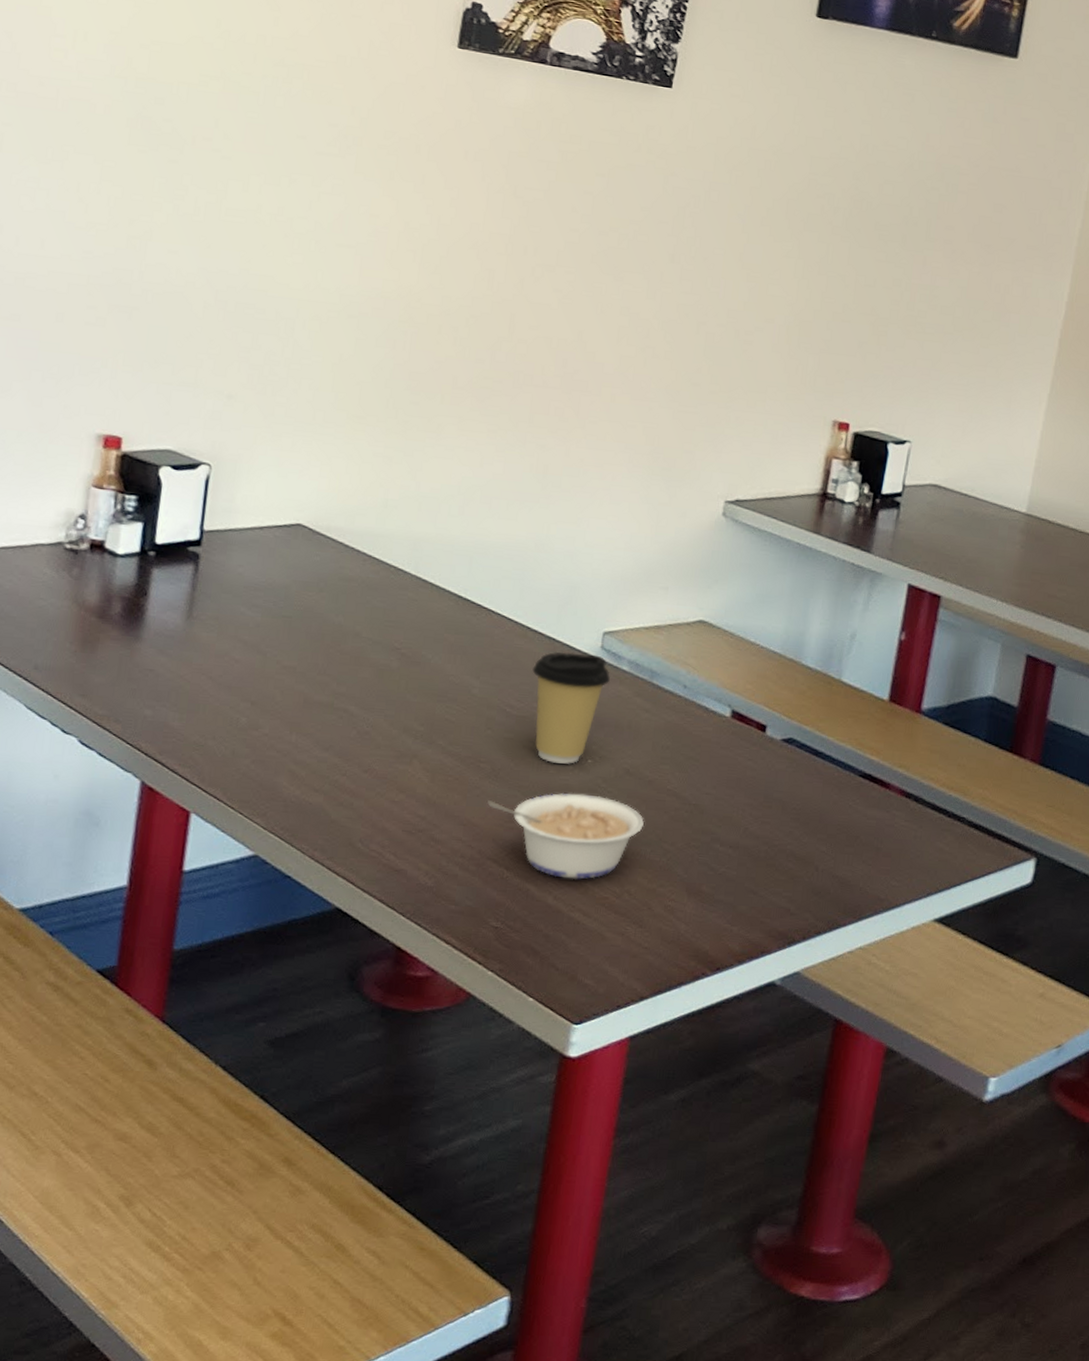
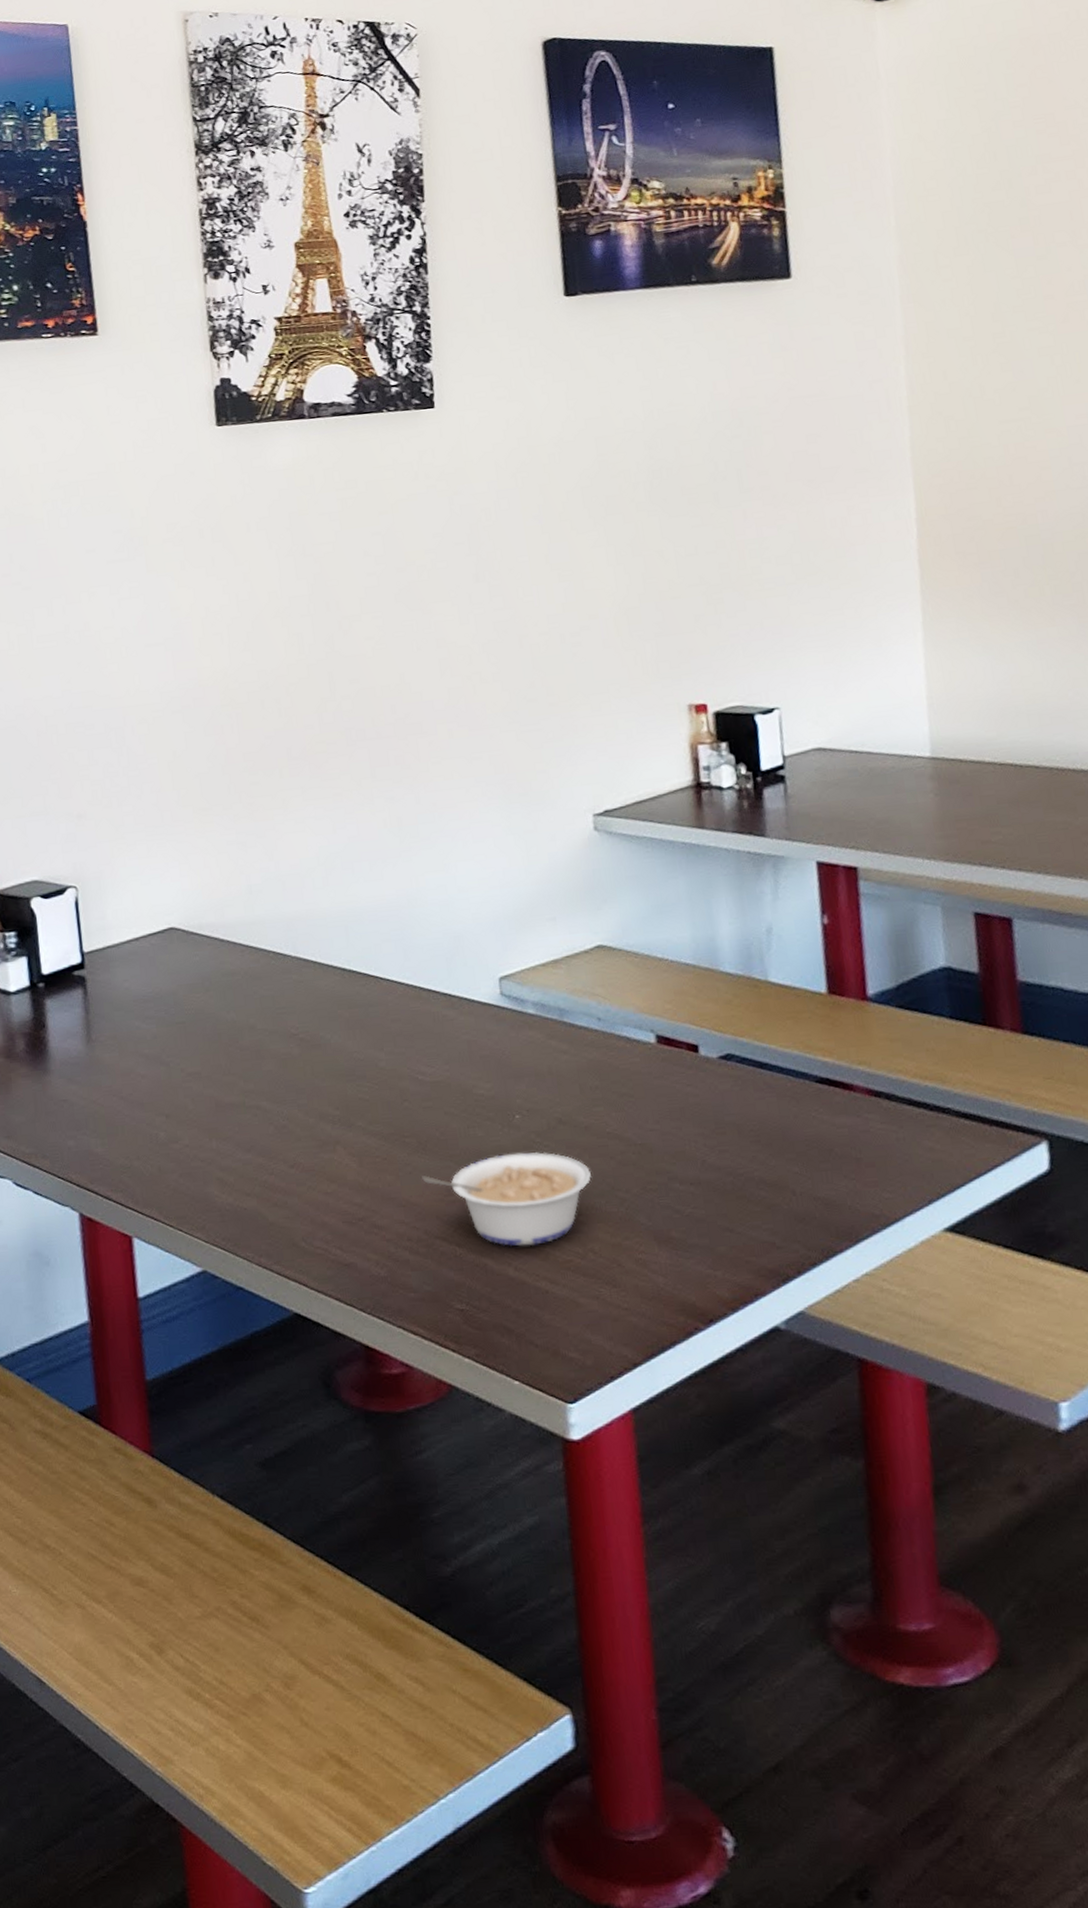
coffee cup: present [532,651,610,764] -> none [435,1003,518,1125]

